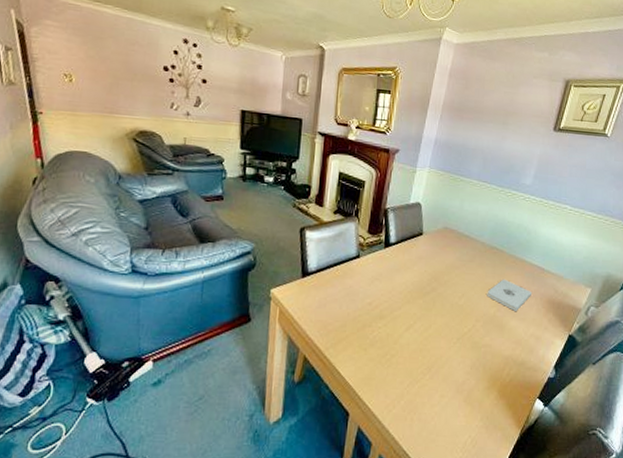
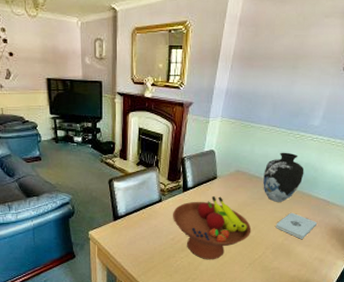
fruit bowl: none [371,255,460,332] -> present [173,196,252,260]
vase: none [473,210,517,266] -> present [263,152,305,202]

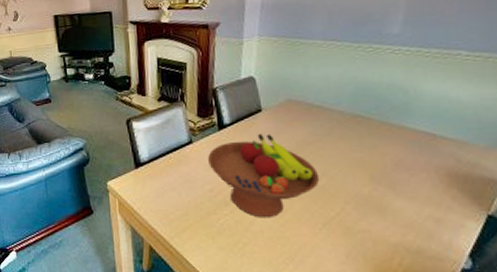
vase: present [263,152,305,202] -> none [326,71,388,138]
notepad: present [275,212,318,240] -> none [355,151,422,190]

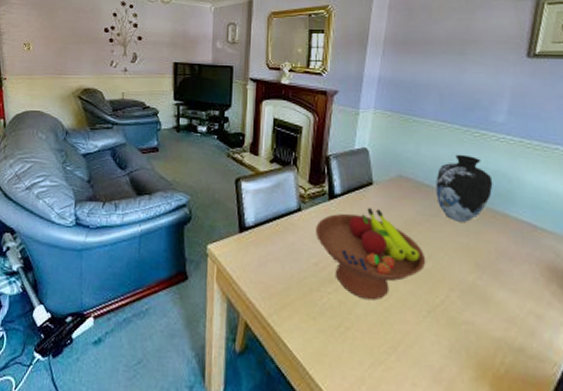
vase: none [326,71,388,138] -> present [436,154,493,222]

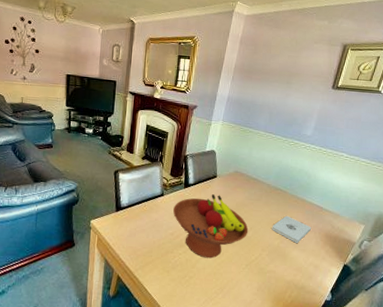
vase: present [436,154,493,222] -> none [260,157,299,205]
notepad: none [461,238,524,281] -> present [272,215,312,244]

